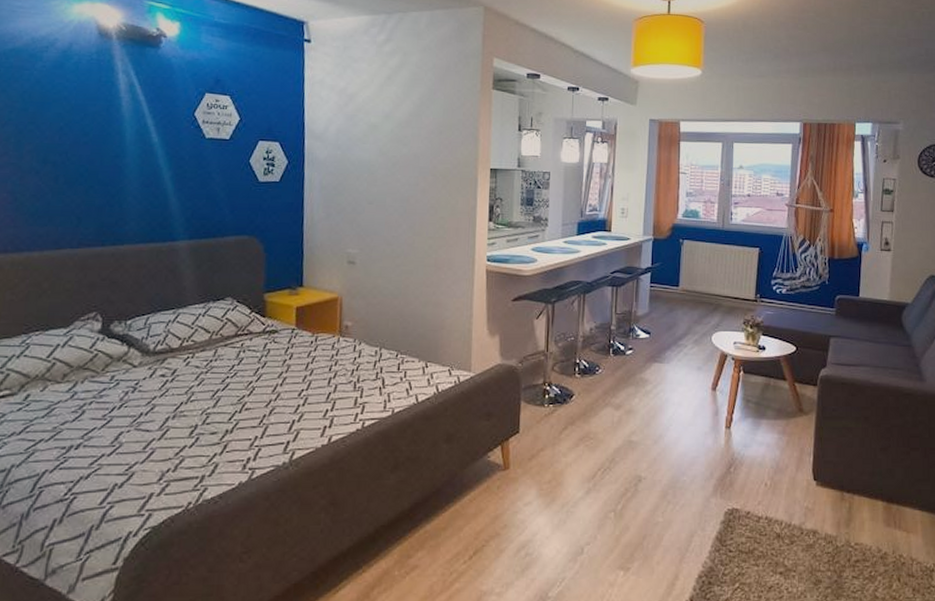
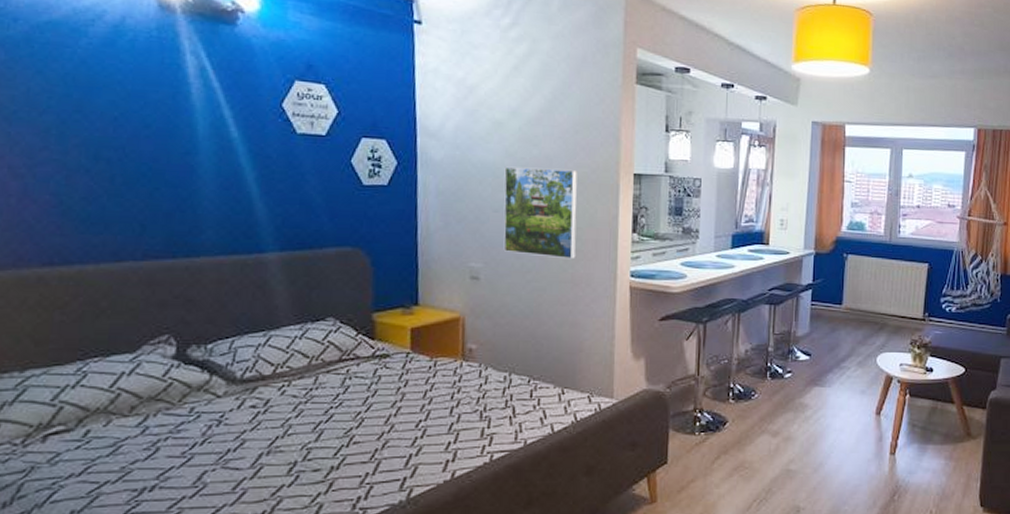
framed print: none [376,163,441,246] -> present [503,166,578,259]

